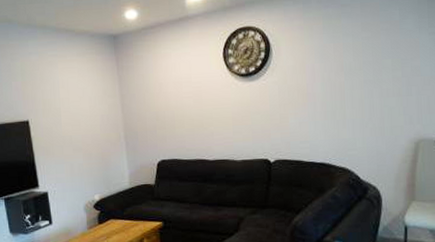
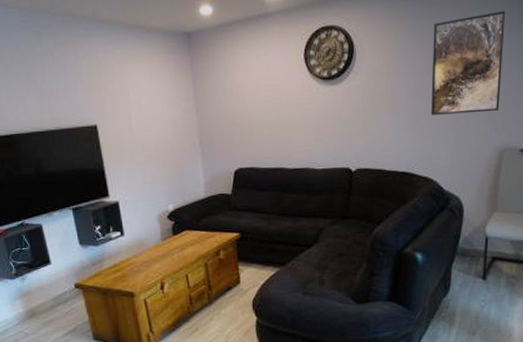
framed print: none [345,10,416,108] -> present [430,10,506,115]

